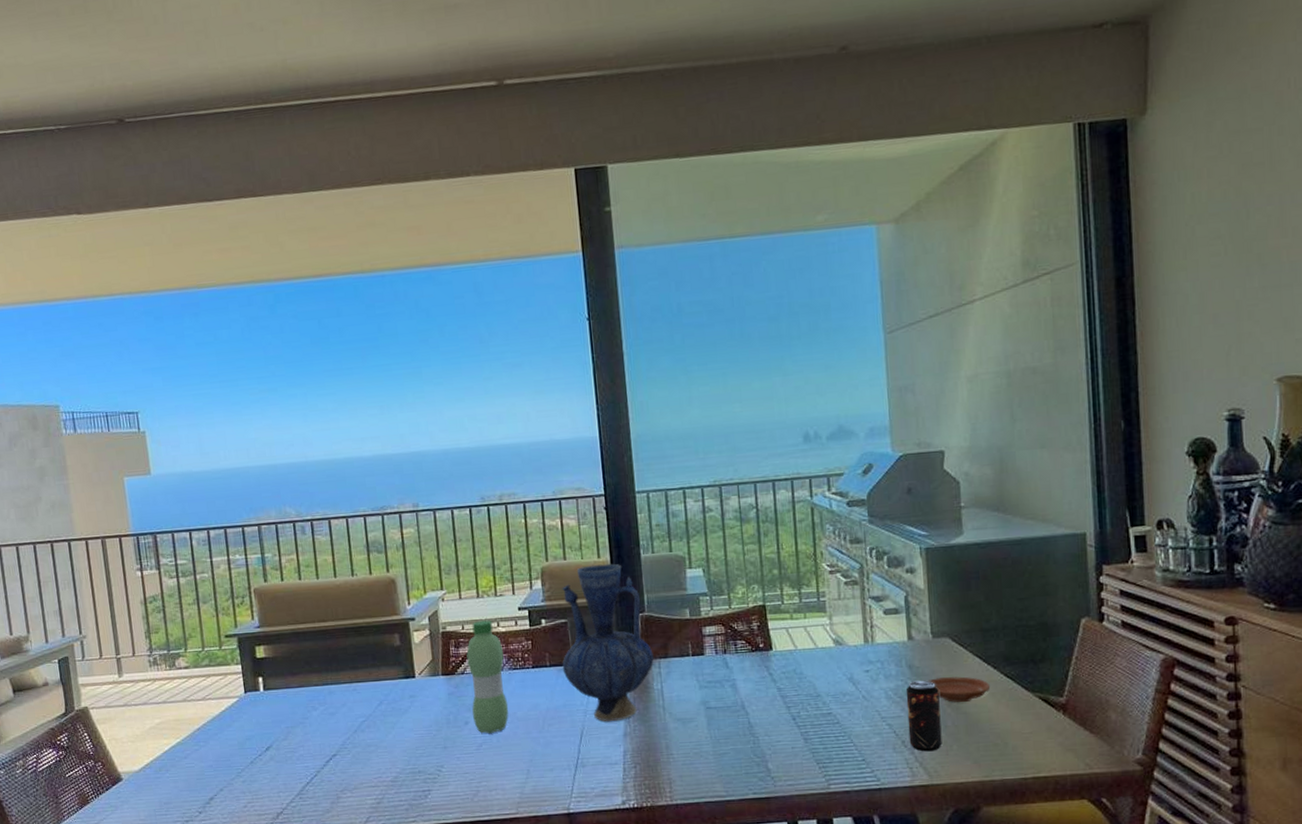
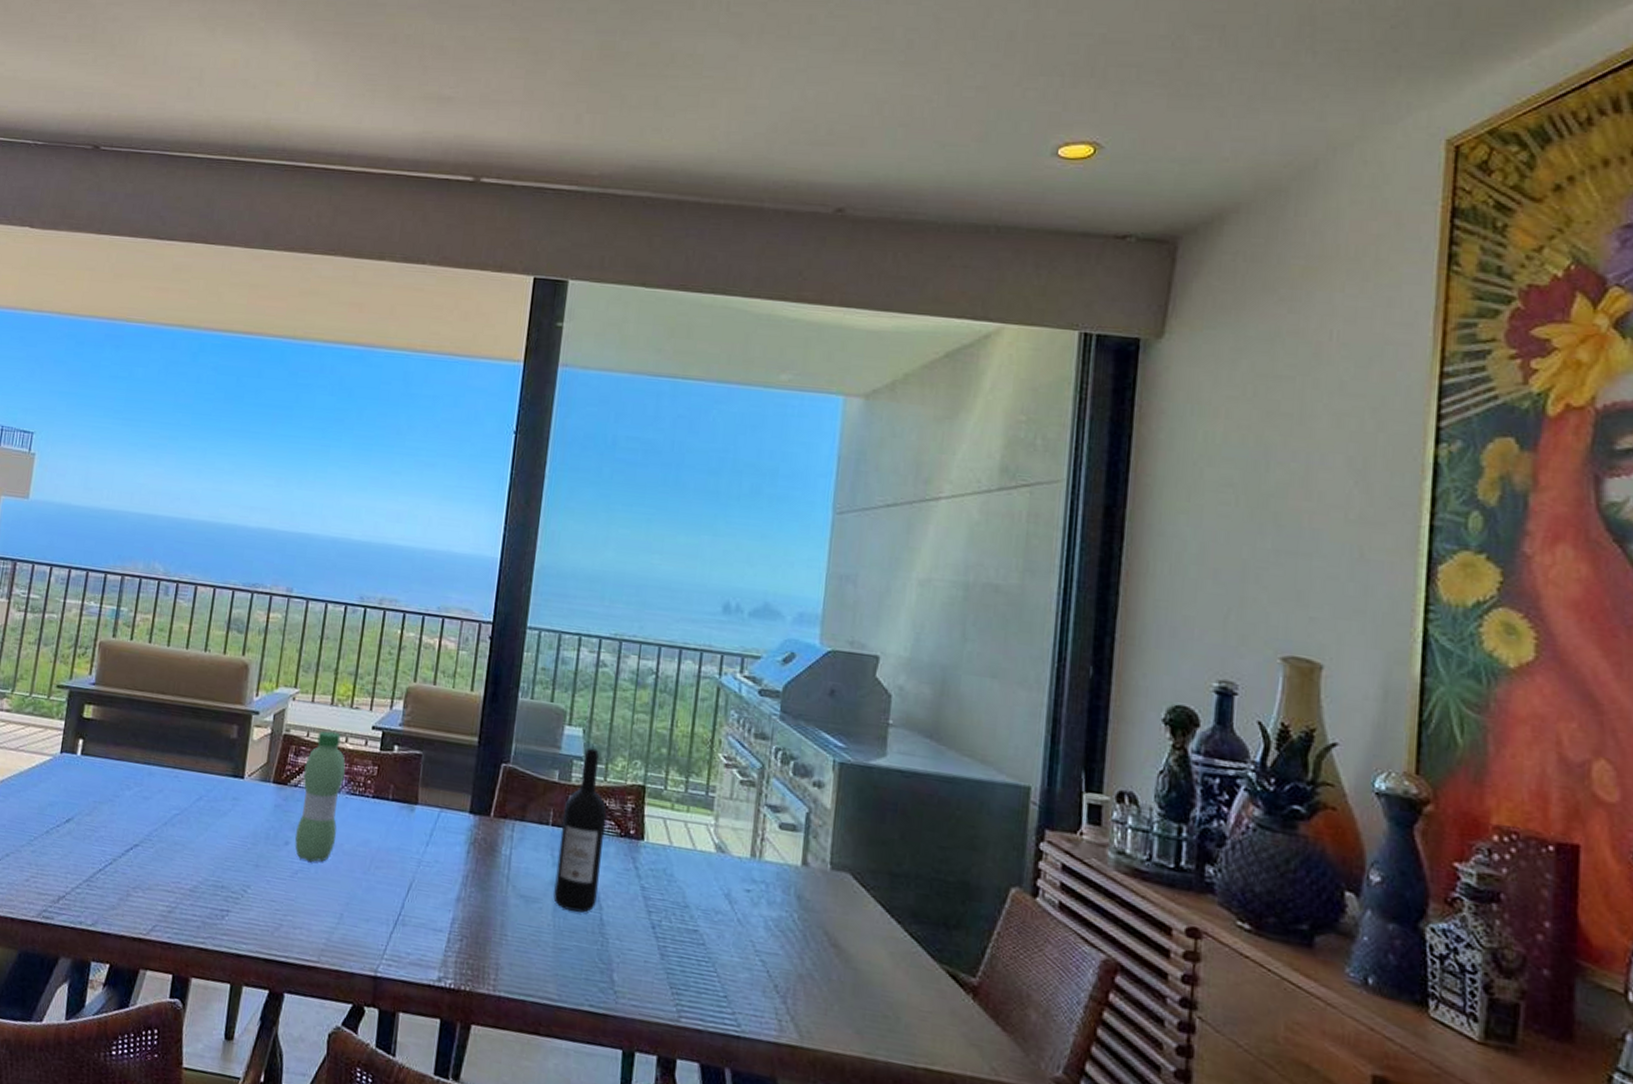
vase: present [562,563,654,722] -> none [405,696,509,882]
wine bottle: none [700,583,743,722] -> present [553,747,607,913]
beverage can: present [905,680,942,752] -> none [783,915,828,1007]
plate: present [927,676,991,702] -> none [816,918,891,956]

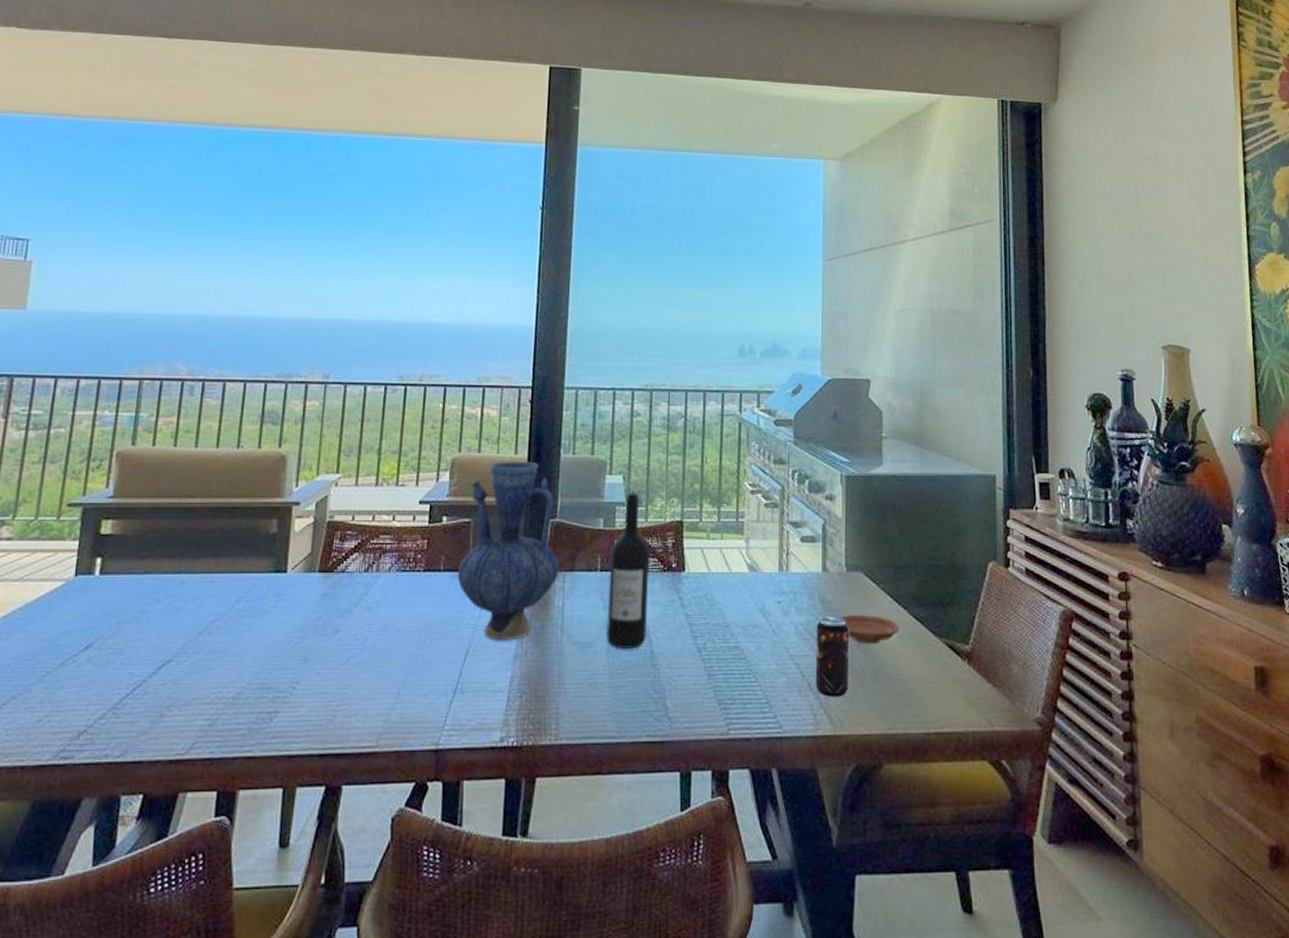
water bottle: present [295,730,346,863] -> none [345,512,394,647]
vase: none [405,696,509,882] -> present [457,461,559,641]
beverage can: none [783,915,828,1007] -> present [815,616,849,697]
plate: none [816,918,891,956] -> present [838,615,900,643]

